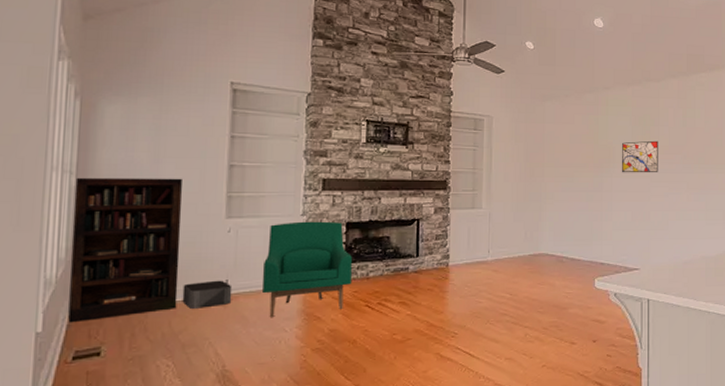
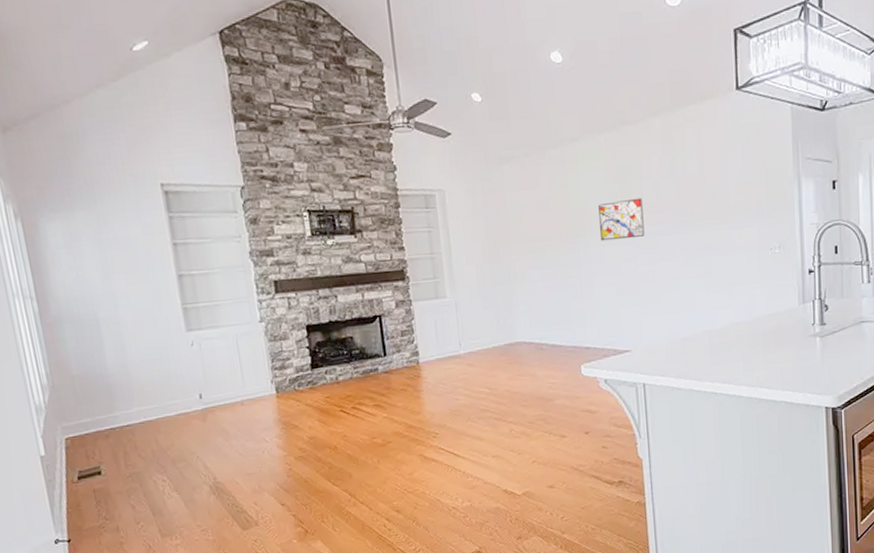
bookcase: present [68,177,183,323] -> none [37,293,160,446]
storage bin: present [182,280,233,309] -> none [160,394,210,425]
armchair: present [262,221,353,318] -> none [231,325,323,430]

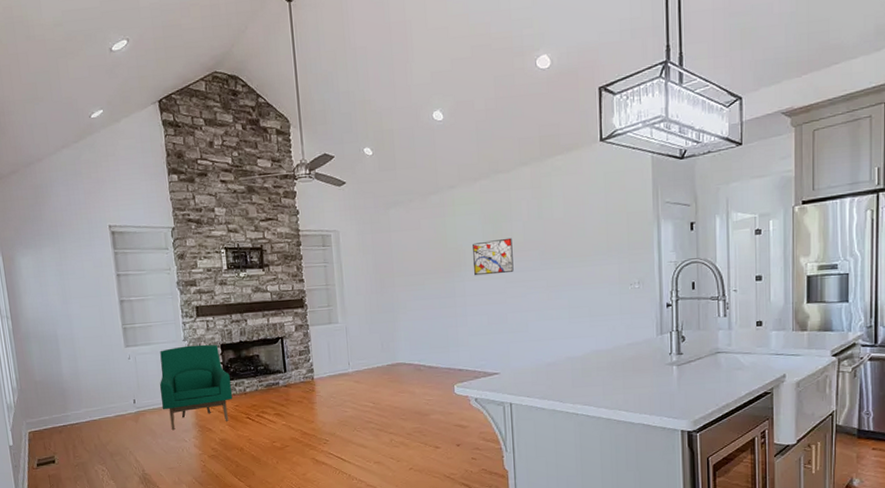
armchair: none [231,325,323,430] -> present [159,344,233,431]

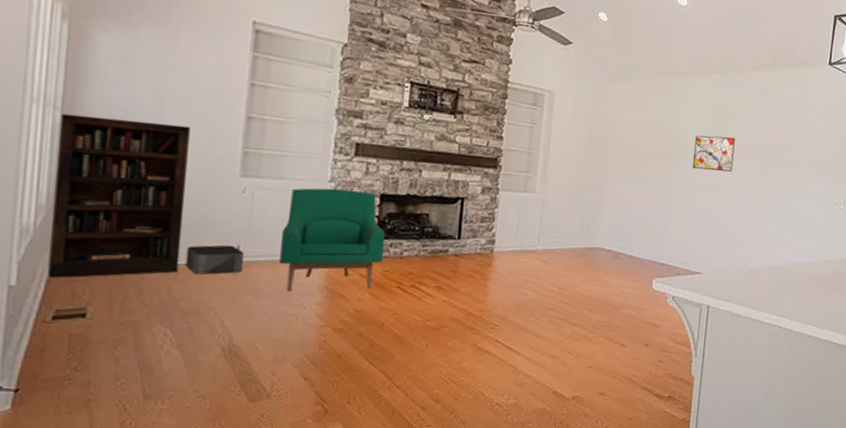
bookcase: none [11,315,101,438] -> present [48,113,191,279]
storage bin: none [103,400,141,424] -> present [185,244,245,275]

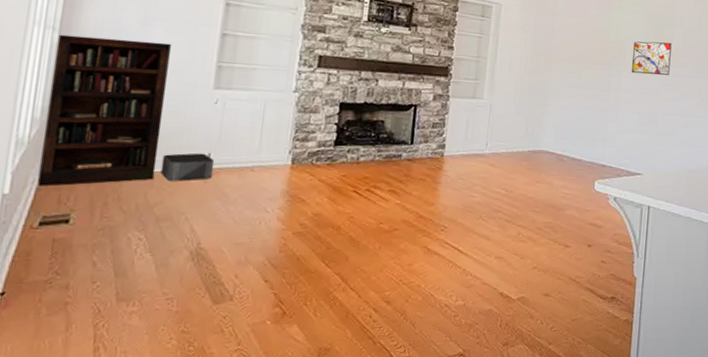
armchair: present [280,188,385,292] -> none [246,98,343,197]

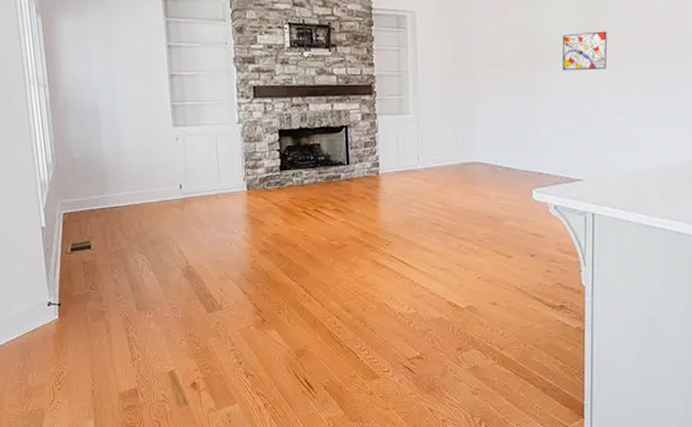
bookcase: present [37,34,172,187] -> none [49,88,143,220]
storage bin: present [160,152,215,181] -> none [146,184,187,210]

